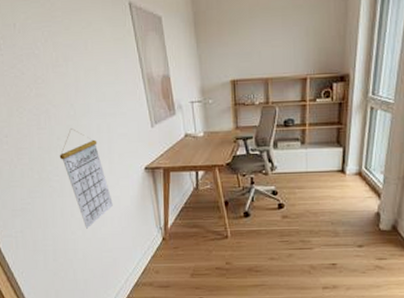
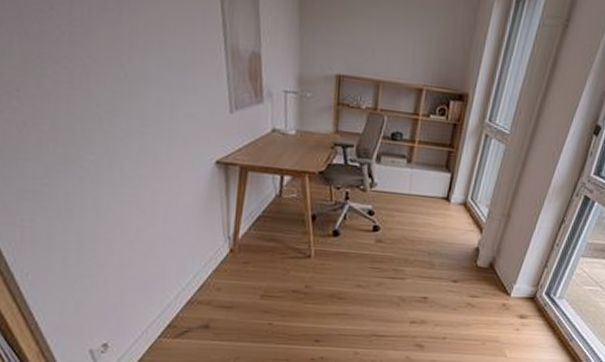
calendar: present [59,128,113,229] -> none [97,96,168,228]

